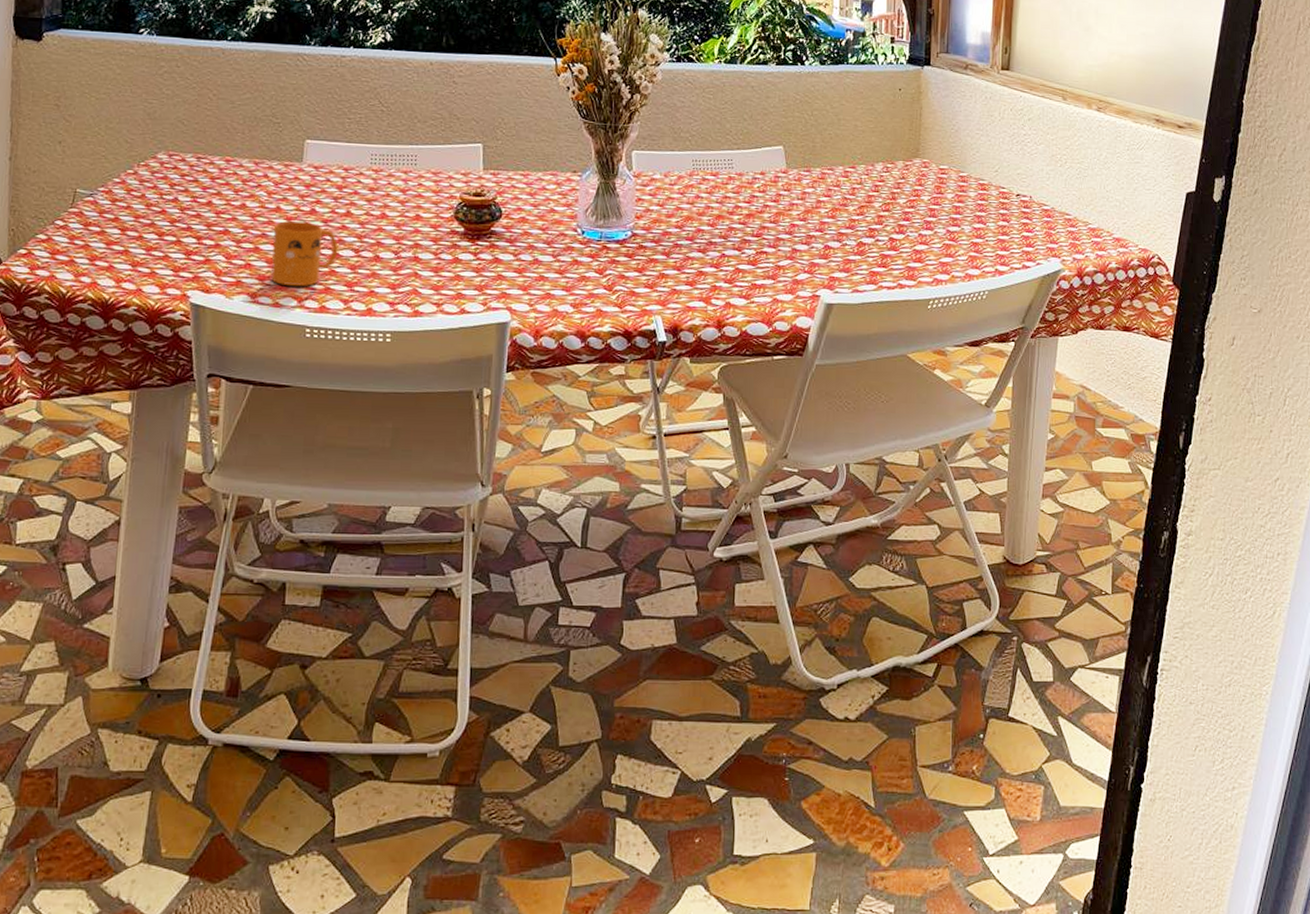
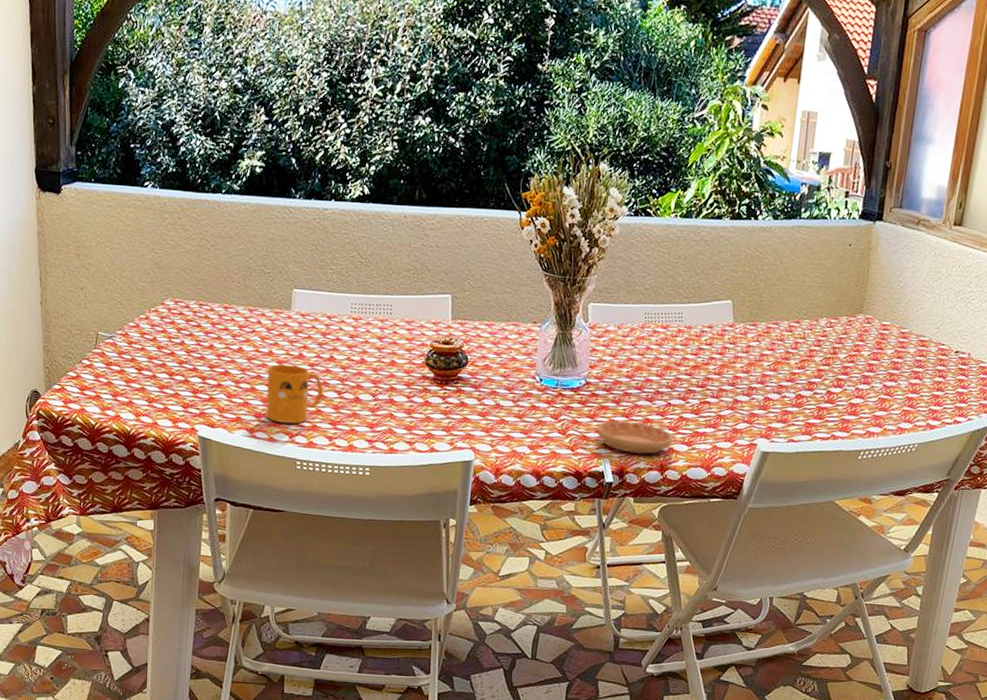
saucer: none [646,274,730,310] -> present [597,421,673,454]

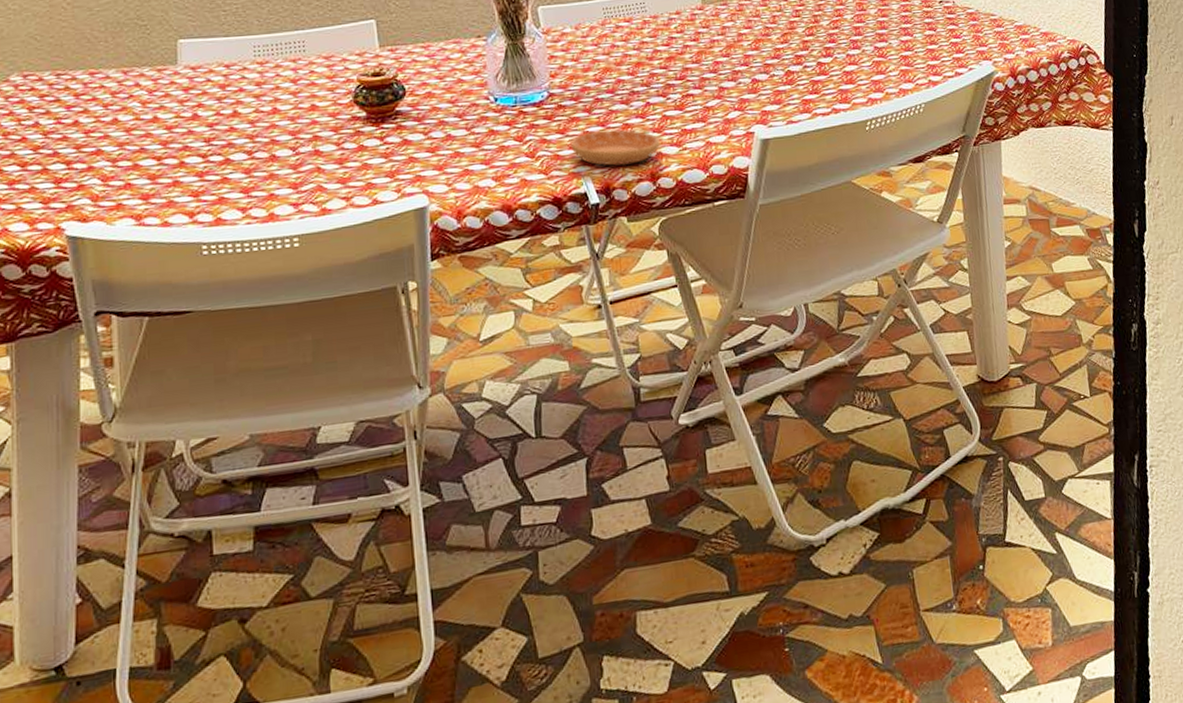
mug: present [266,364,323,424] -> none [153,128,229,202]

